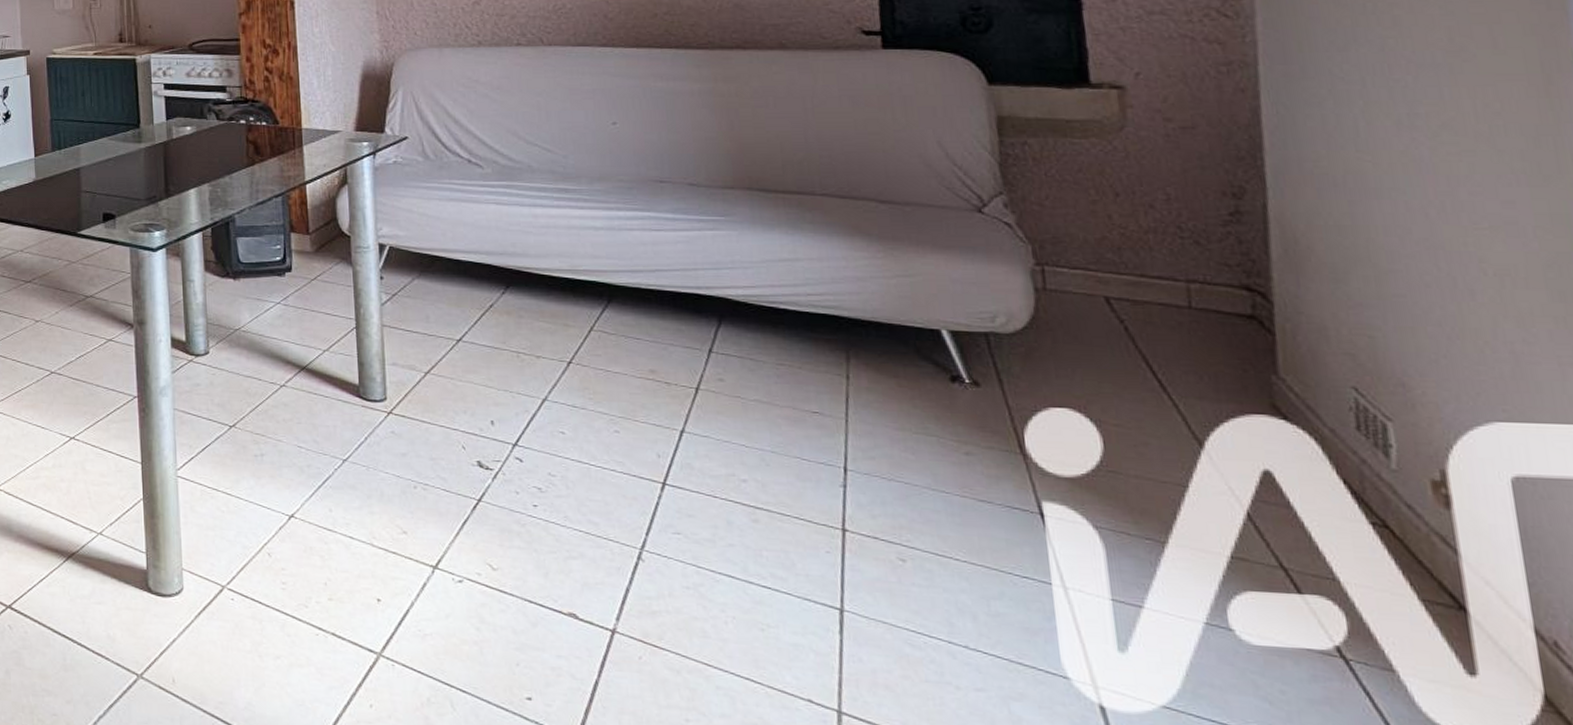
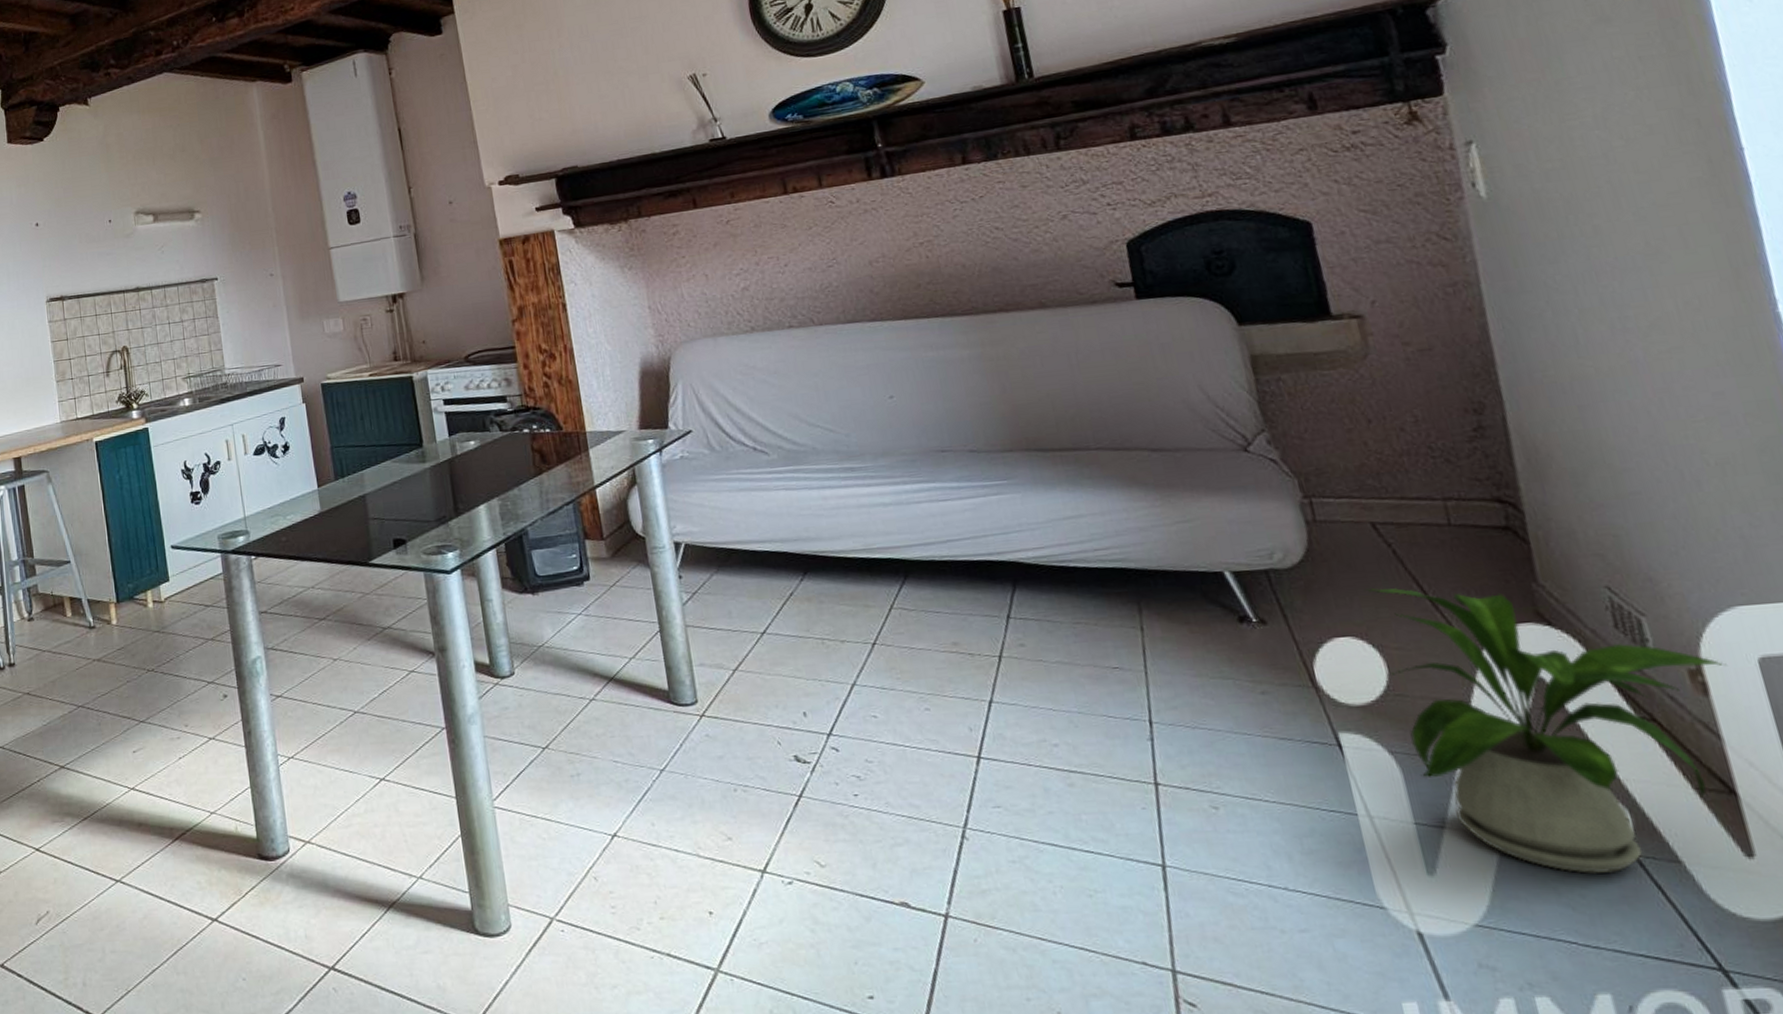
house plant: none [1088,361,1476,673] -> present [1364,587,1727,874]

